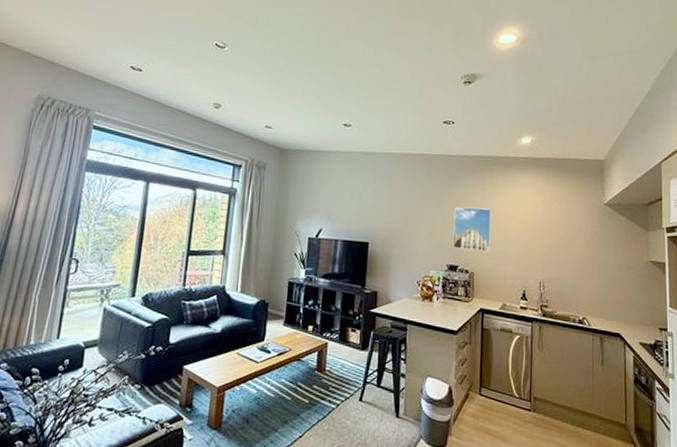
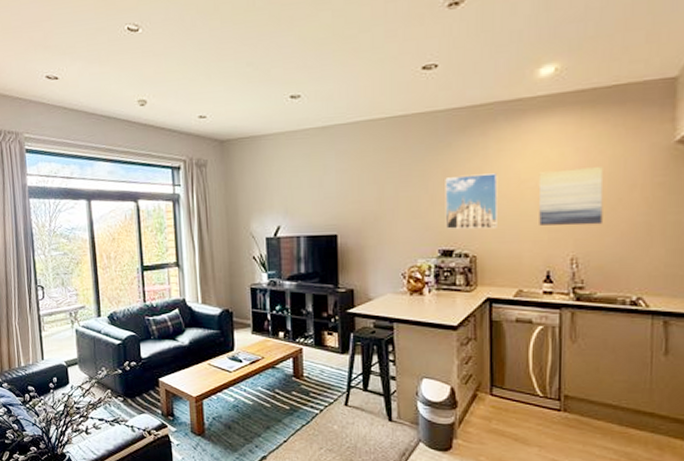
wall art: none [518,213,561,258] -> present [538,167,604,226]

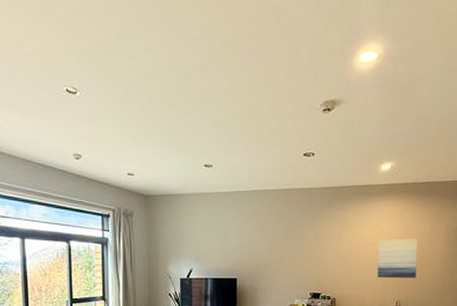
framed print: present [445,173,498,229] -> none [315,238,352,279]

